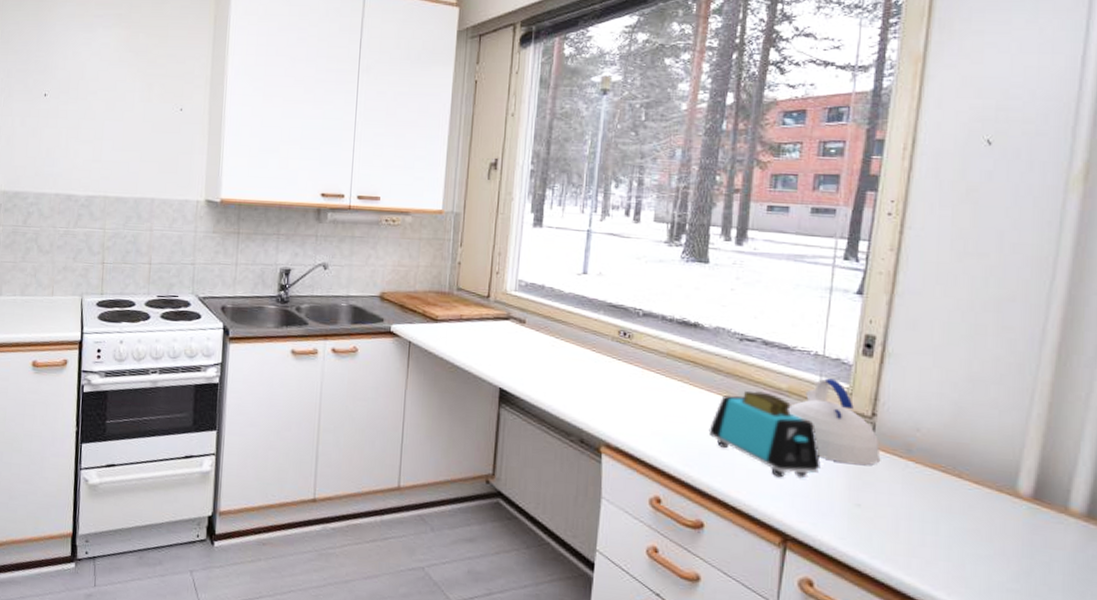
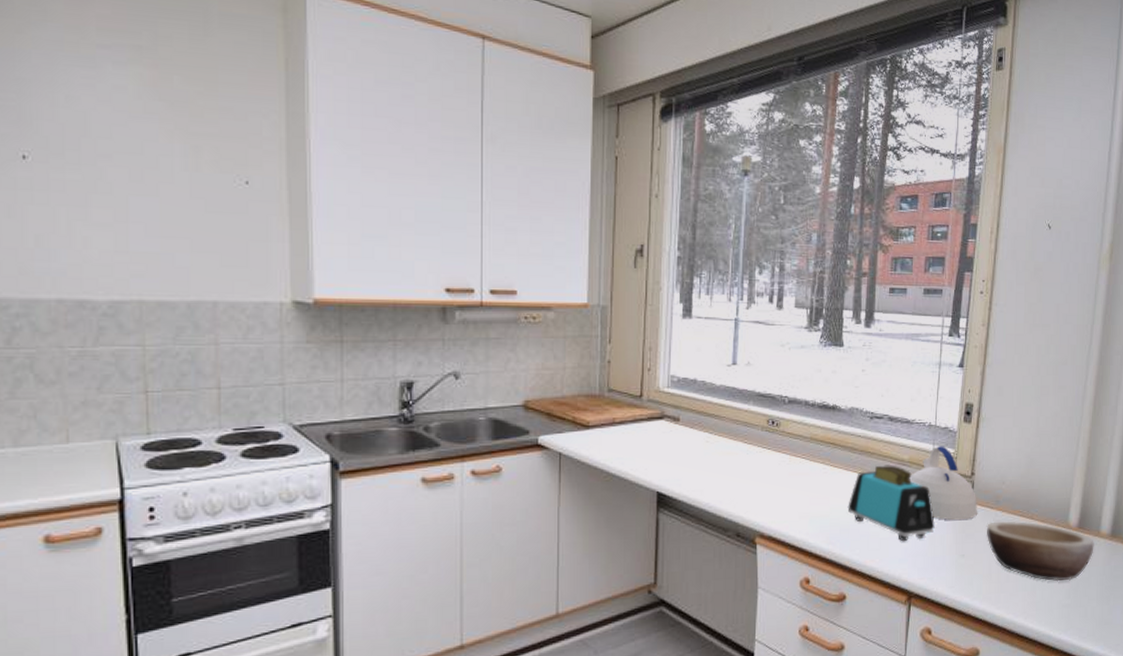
bowl: none [892,473,1059,561] -> present [986,521,1094,582]

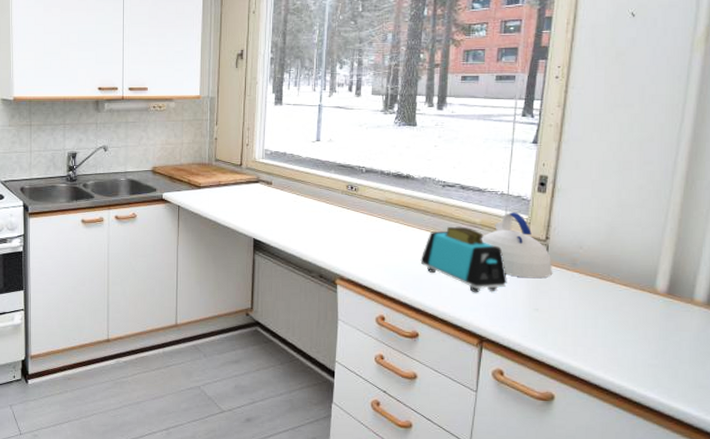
bowl: present [986,521,1094,582] -> none [561,282,687,343]

